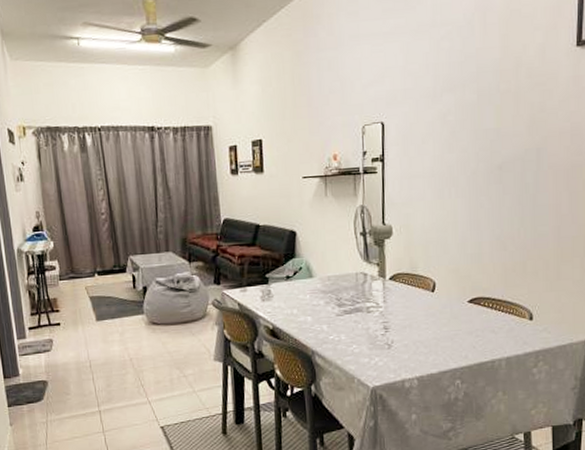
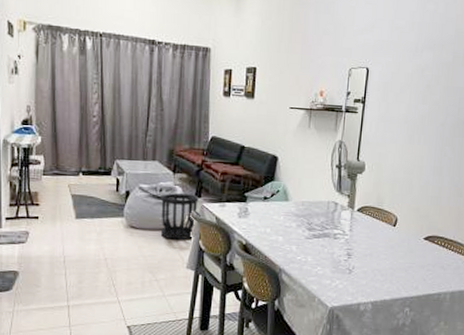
wastebasket: none [178,282,218,332] -> present [160,193,199,240]

